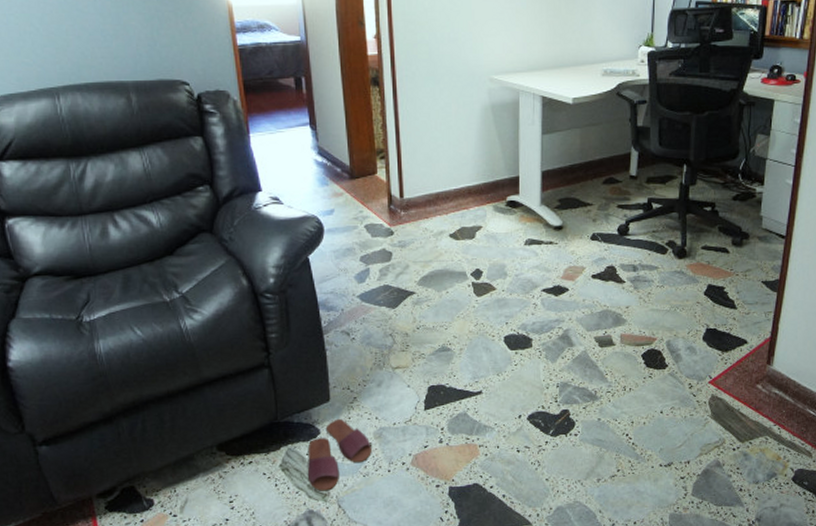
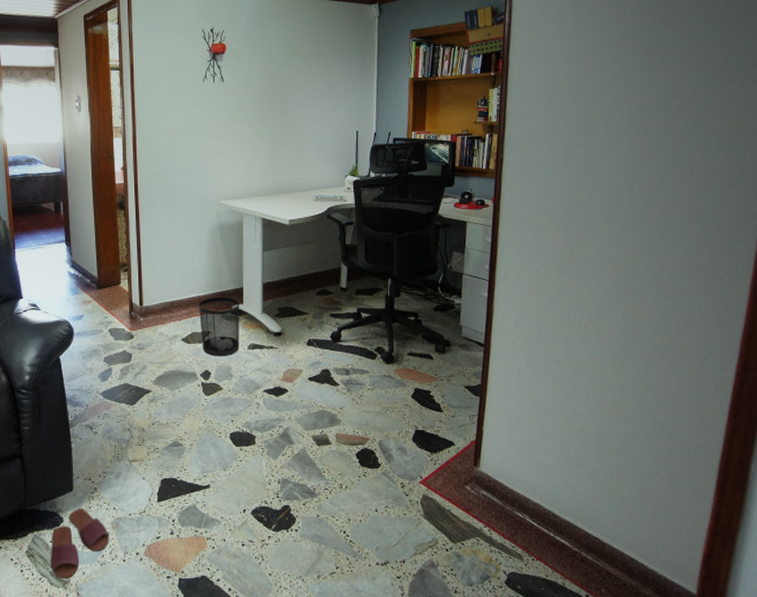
waste bin: none [467,187,516,254] -> present [198,297,240,357]

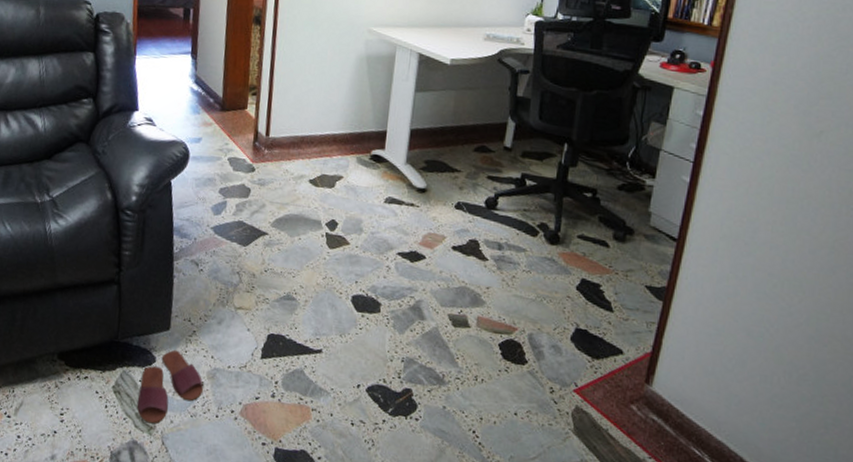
waste bin: present [198,297,240,357] -> none [331,137,381,207]

